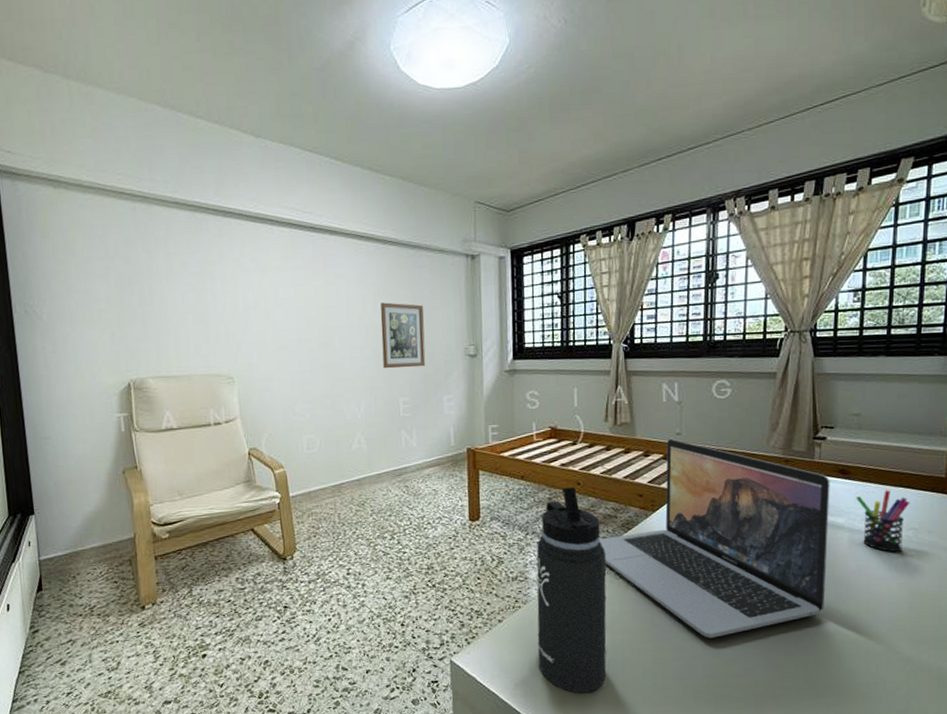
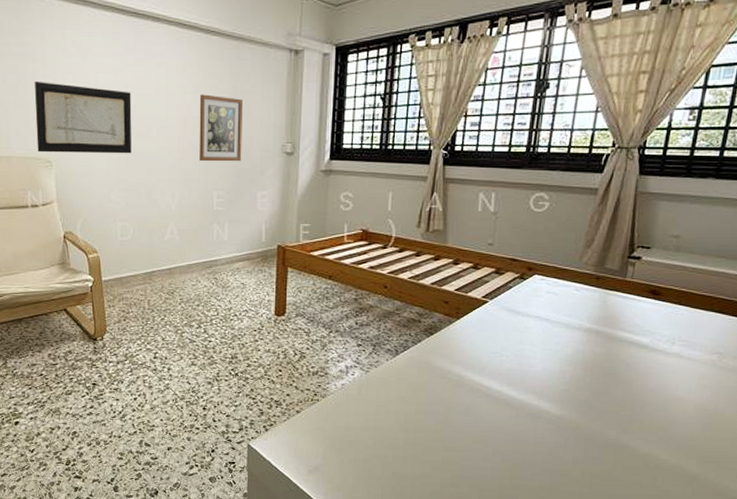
wall art: none [214,298,315,369] -> present [34,80,132,154]
thermos bottle: present [536,487,607,694] -> none [332,290,407,484]
laptop: present [598,438,830,638] -> none [400,248,640,443]
pen holder: present [855,490,910,553] -> none [663,313,719,375]

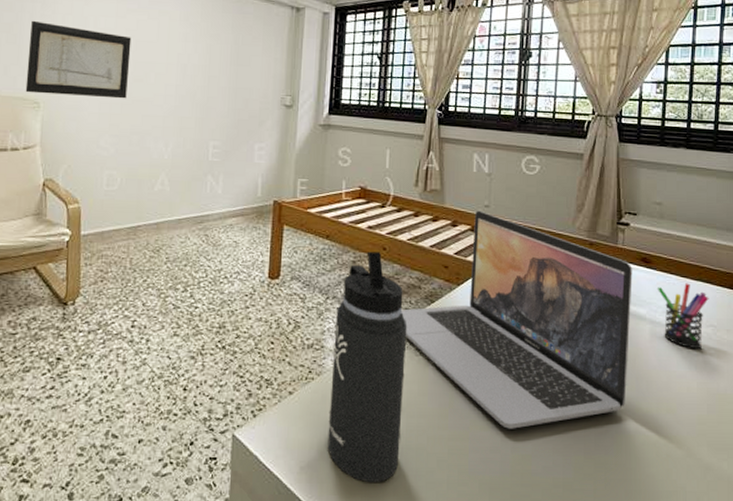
wall art: present [199,94,244,162] -> none [197,43,245,112]
thermos bottle: none [332,290,407,484] -> present [327,251,407,483]
laptop: none [400,248,640,443] -> present [400,210,633,429]
pen holder: none [663,313,719,375] -> present [656,283,709,350]

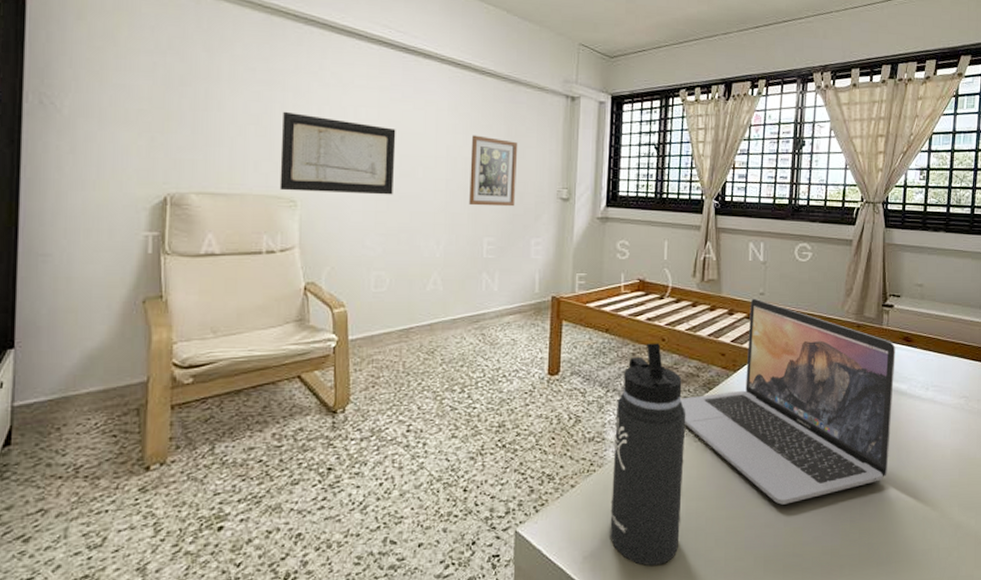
wall art: none [197,43,245,112] -> present [469,135,518,207]
pen holder: present [656,283,709,350] -> none [917,358,963,420]

